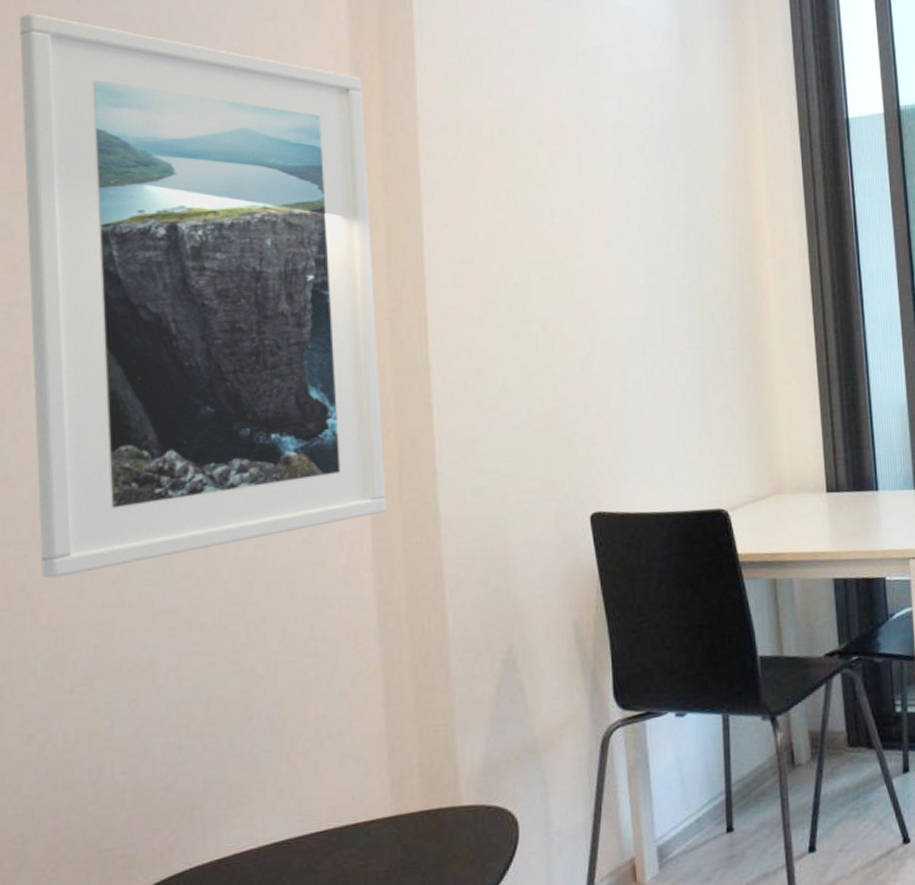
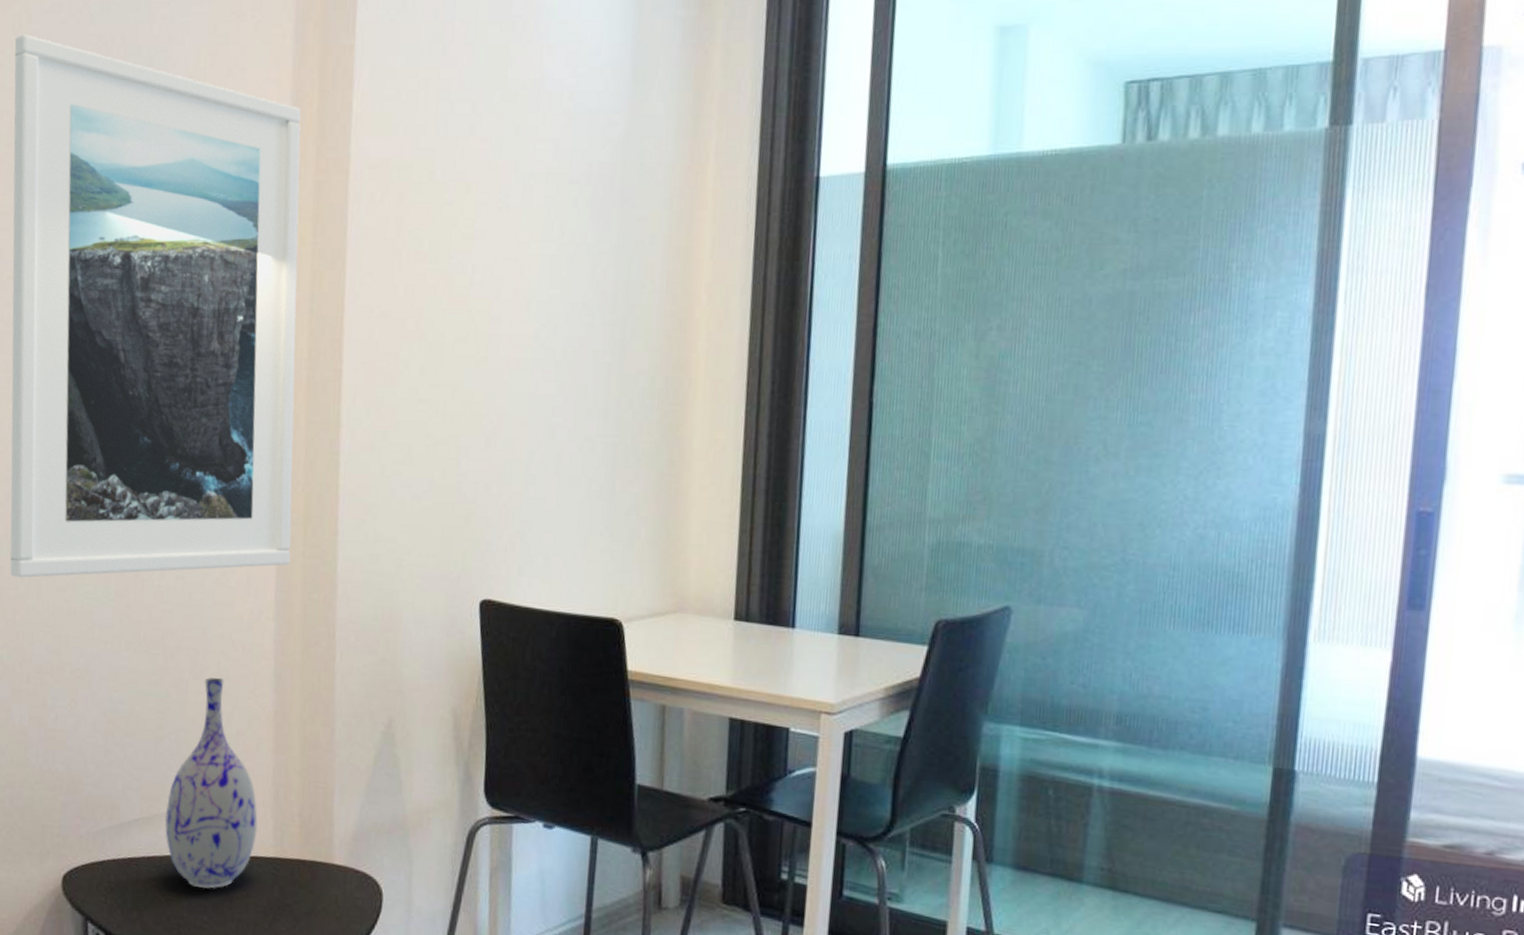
vase: none [259,640,373,871] -> present [165,676,258,889]

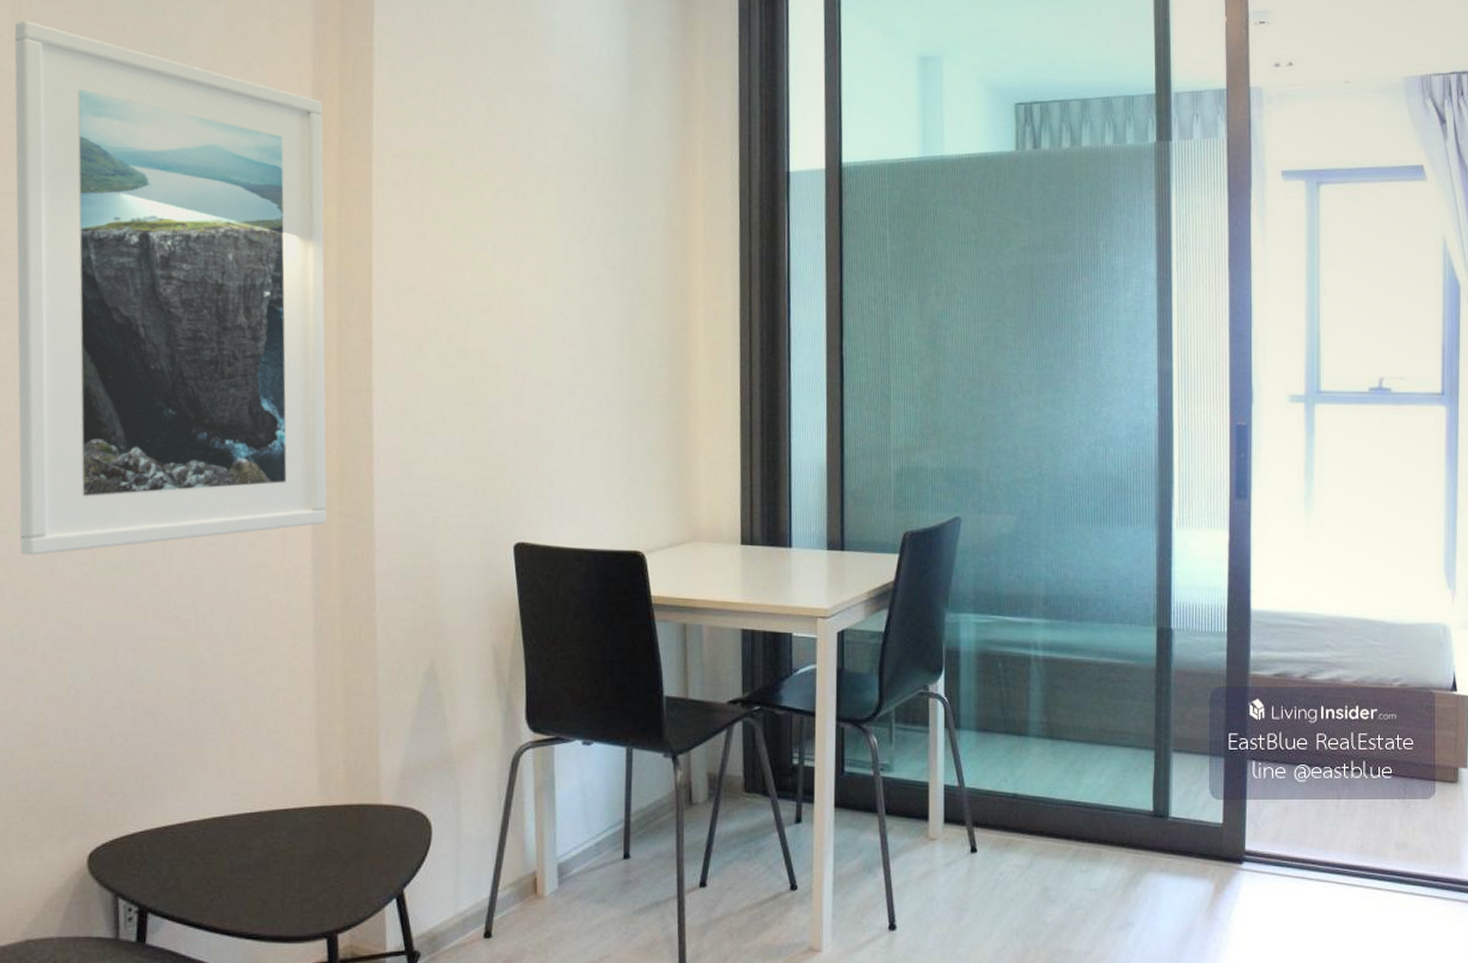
vase: present [165,676,258,889] -> none [202,637,302,846]

